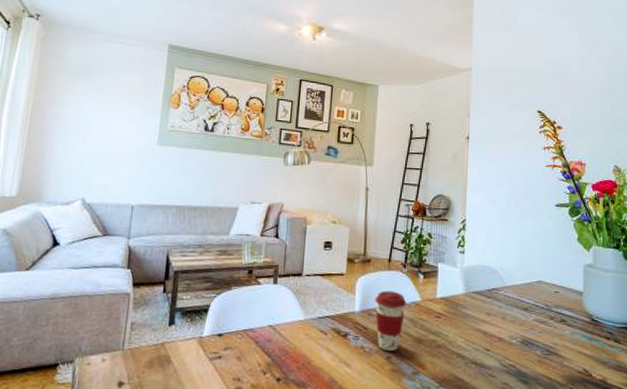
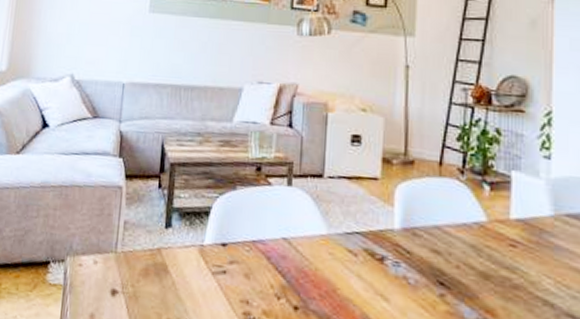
coffee cup: present [375,290,407,351] -> none [421,203,466,287]

